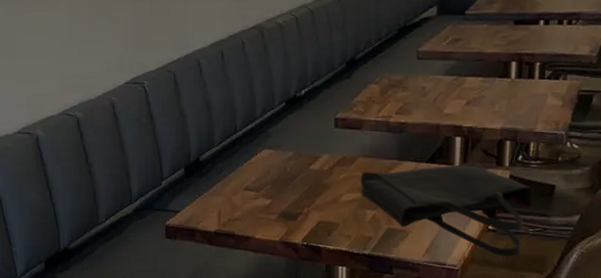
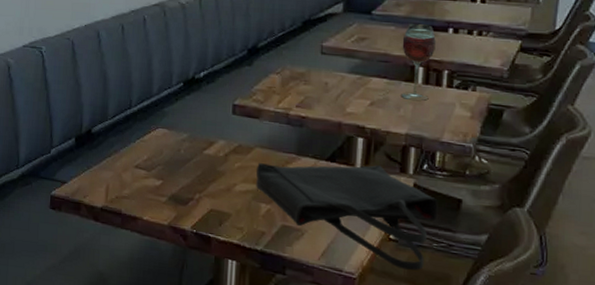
wineglass: none [495,18,528,96] -> present [401,23,436,102]

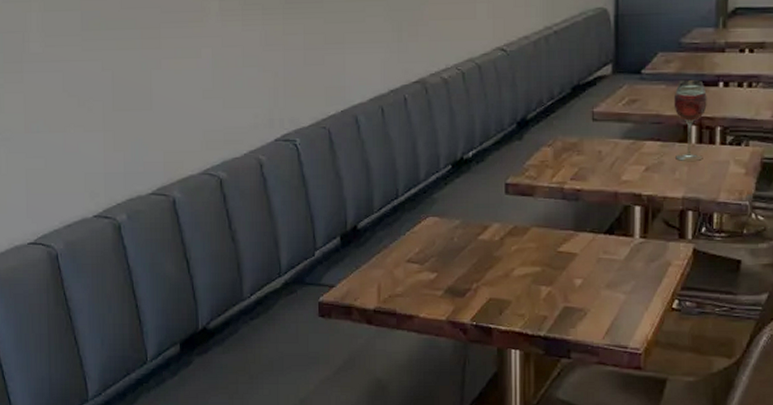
tote bag: present [255,163,438,271] -> none [533,233,718,340]

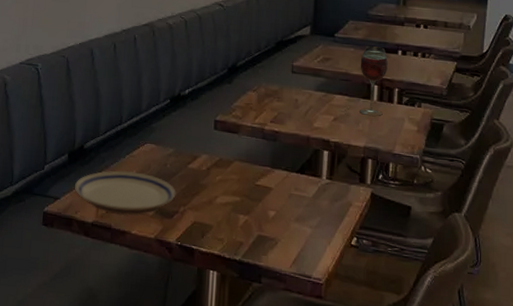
plate: none [351,250,467,296] -> present [75,170,176,215]

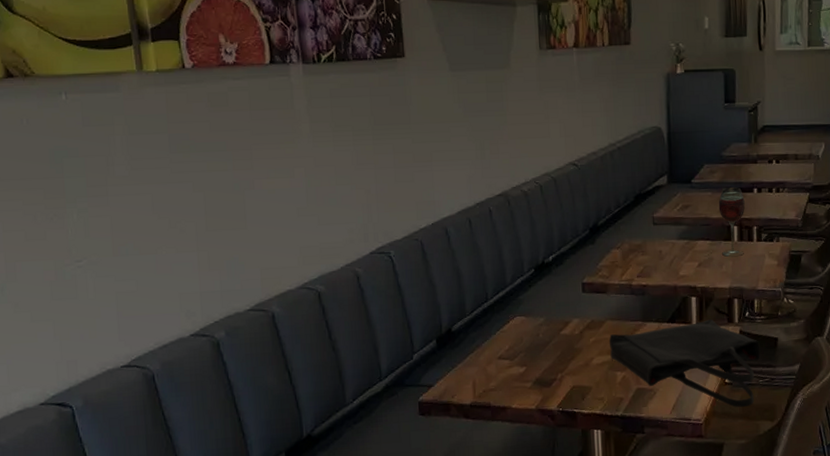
plate: present [75,170,176,215] -> none [448,347,552,391]
tote bag: none [235,176,392,275] -> present [608,319,761,408]

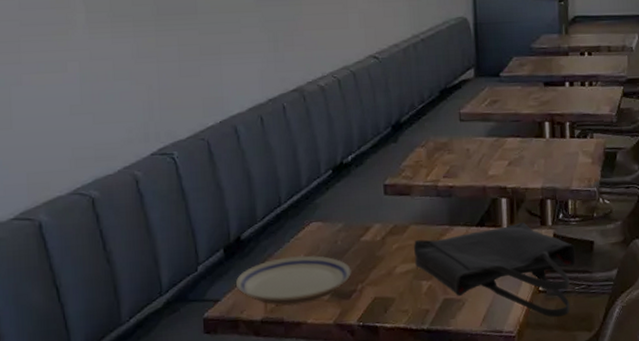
plate: none [448,347,552,391] -> present [236,255,351,305]
wineglass: present [718,186,745,257] -> none [528,80,557,155]

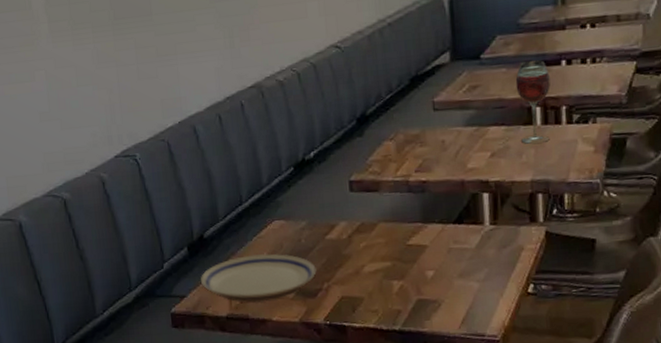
tote bag: present [413,222,576,318] -> none [382,218,573,323]
wineglass: none [528,80,557,155] -> present [515,60,551,145]

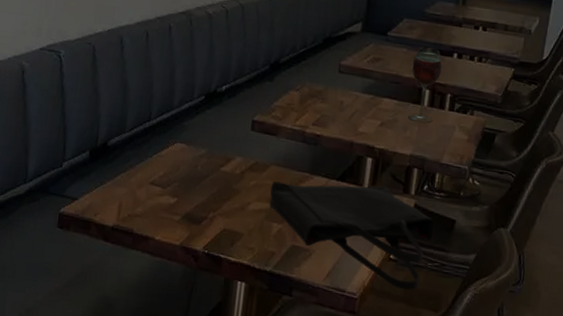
plate: present [201,253,317,302] -> none [95,171,206,219]
tote bag: none [382,218,573,323] -> present [269,181,435,291]

